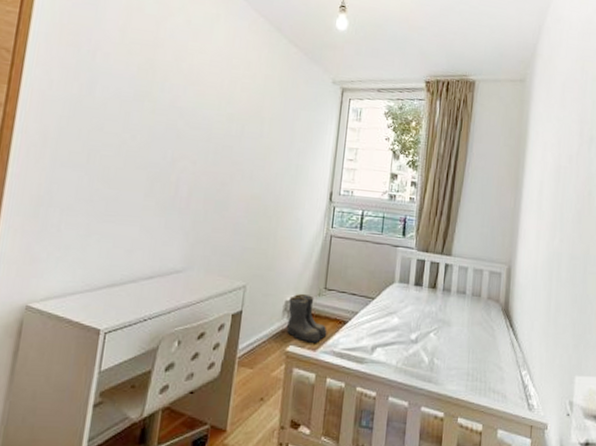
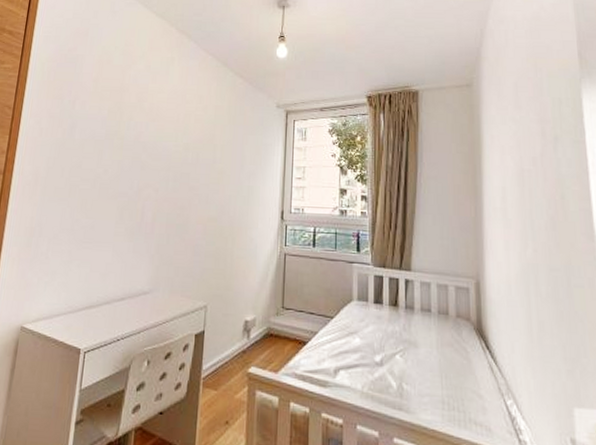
boots: present [286,293,327,343] -> none [247,313,288,364]

